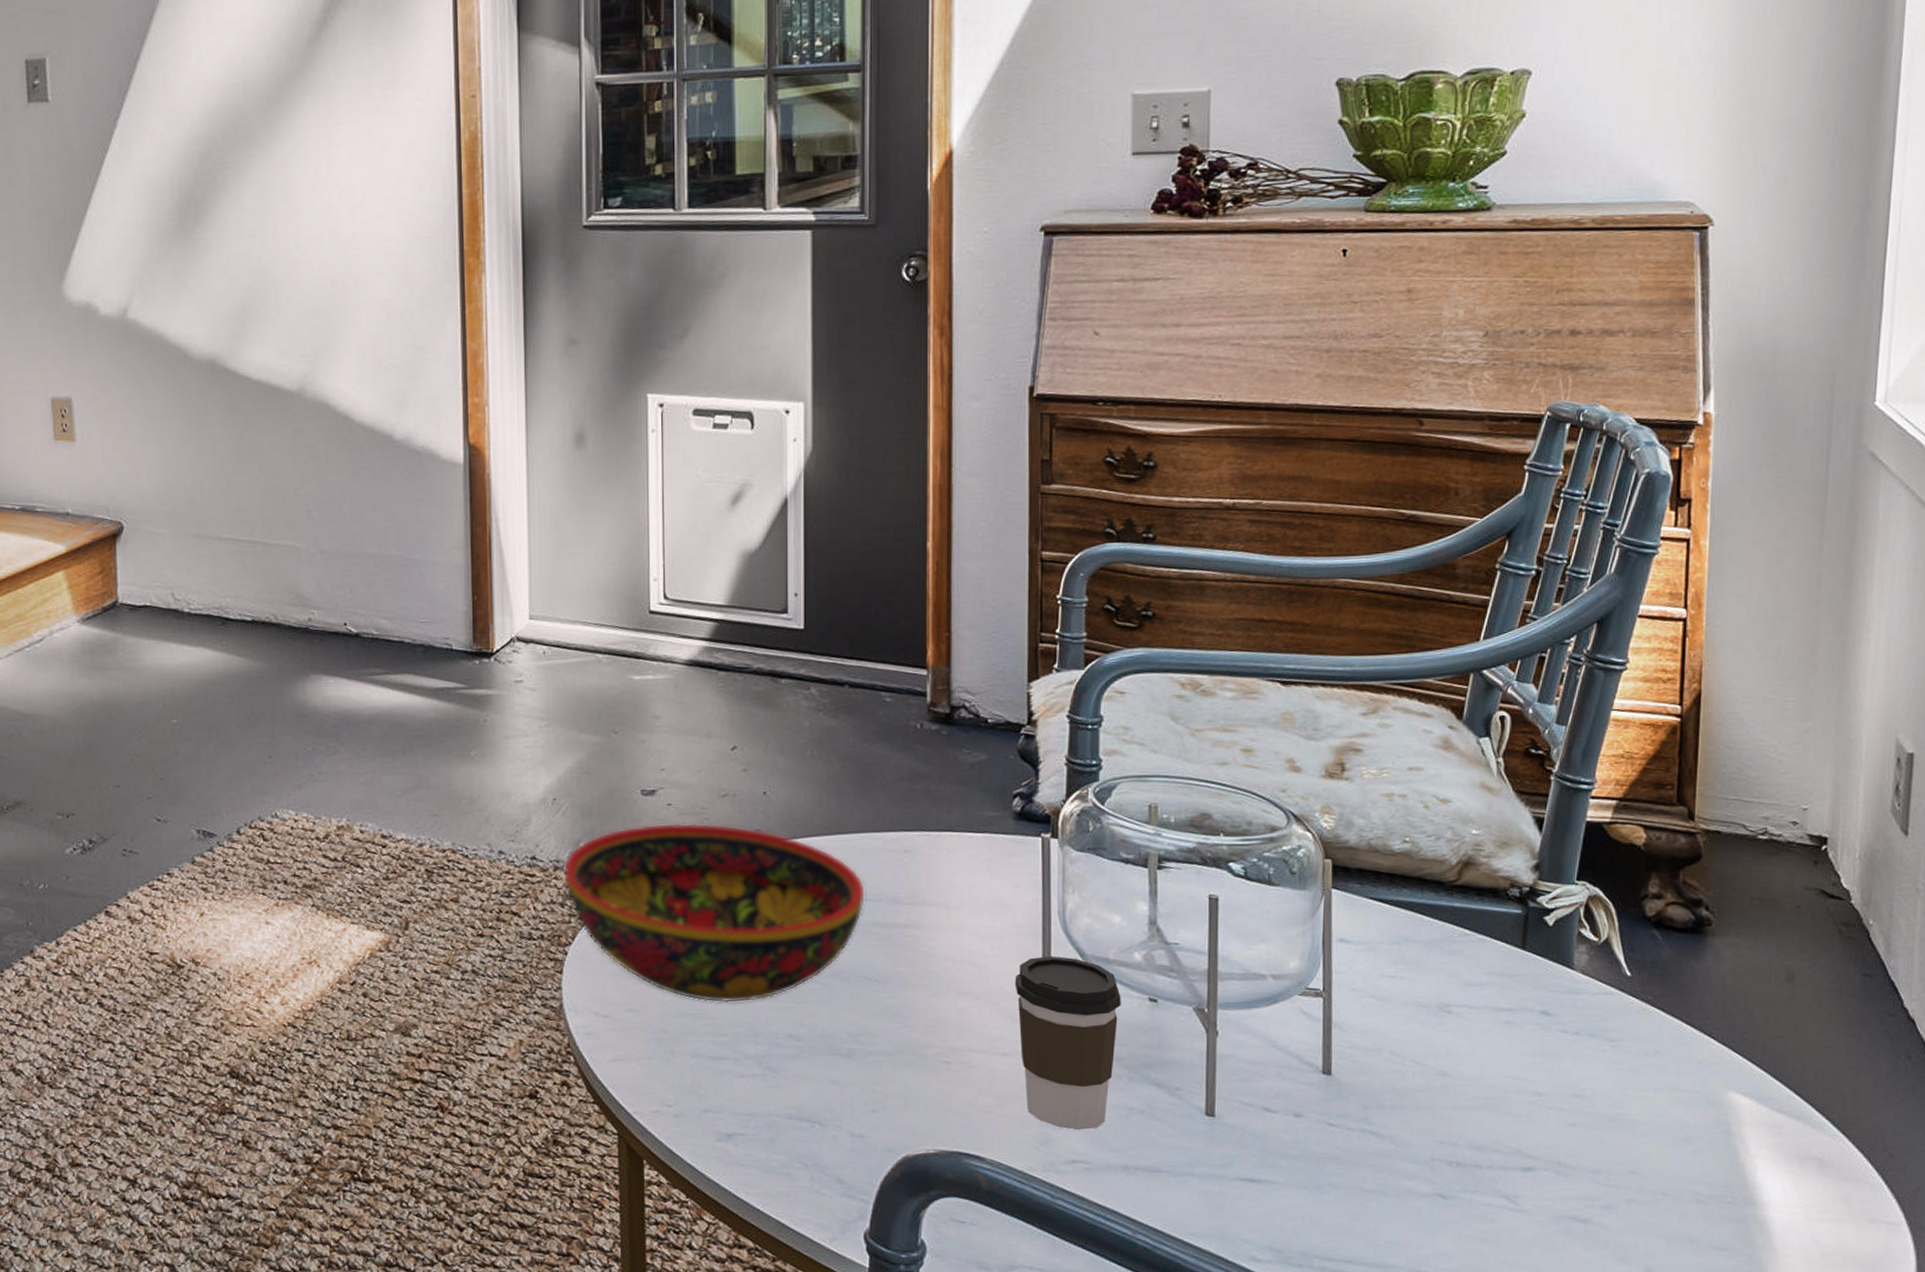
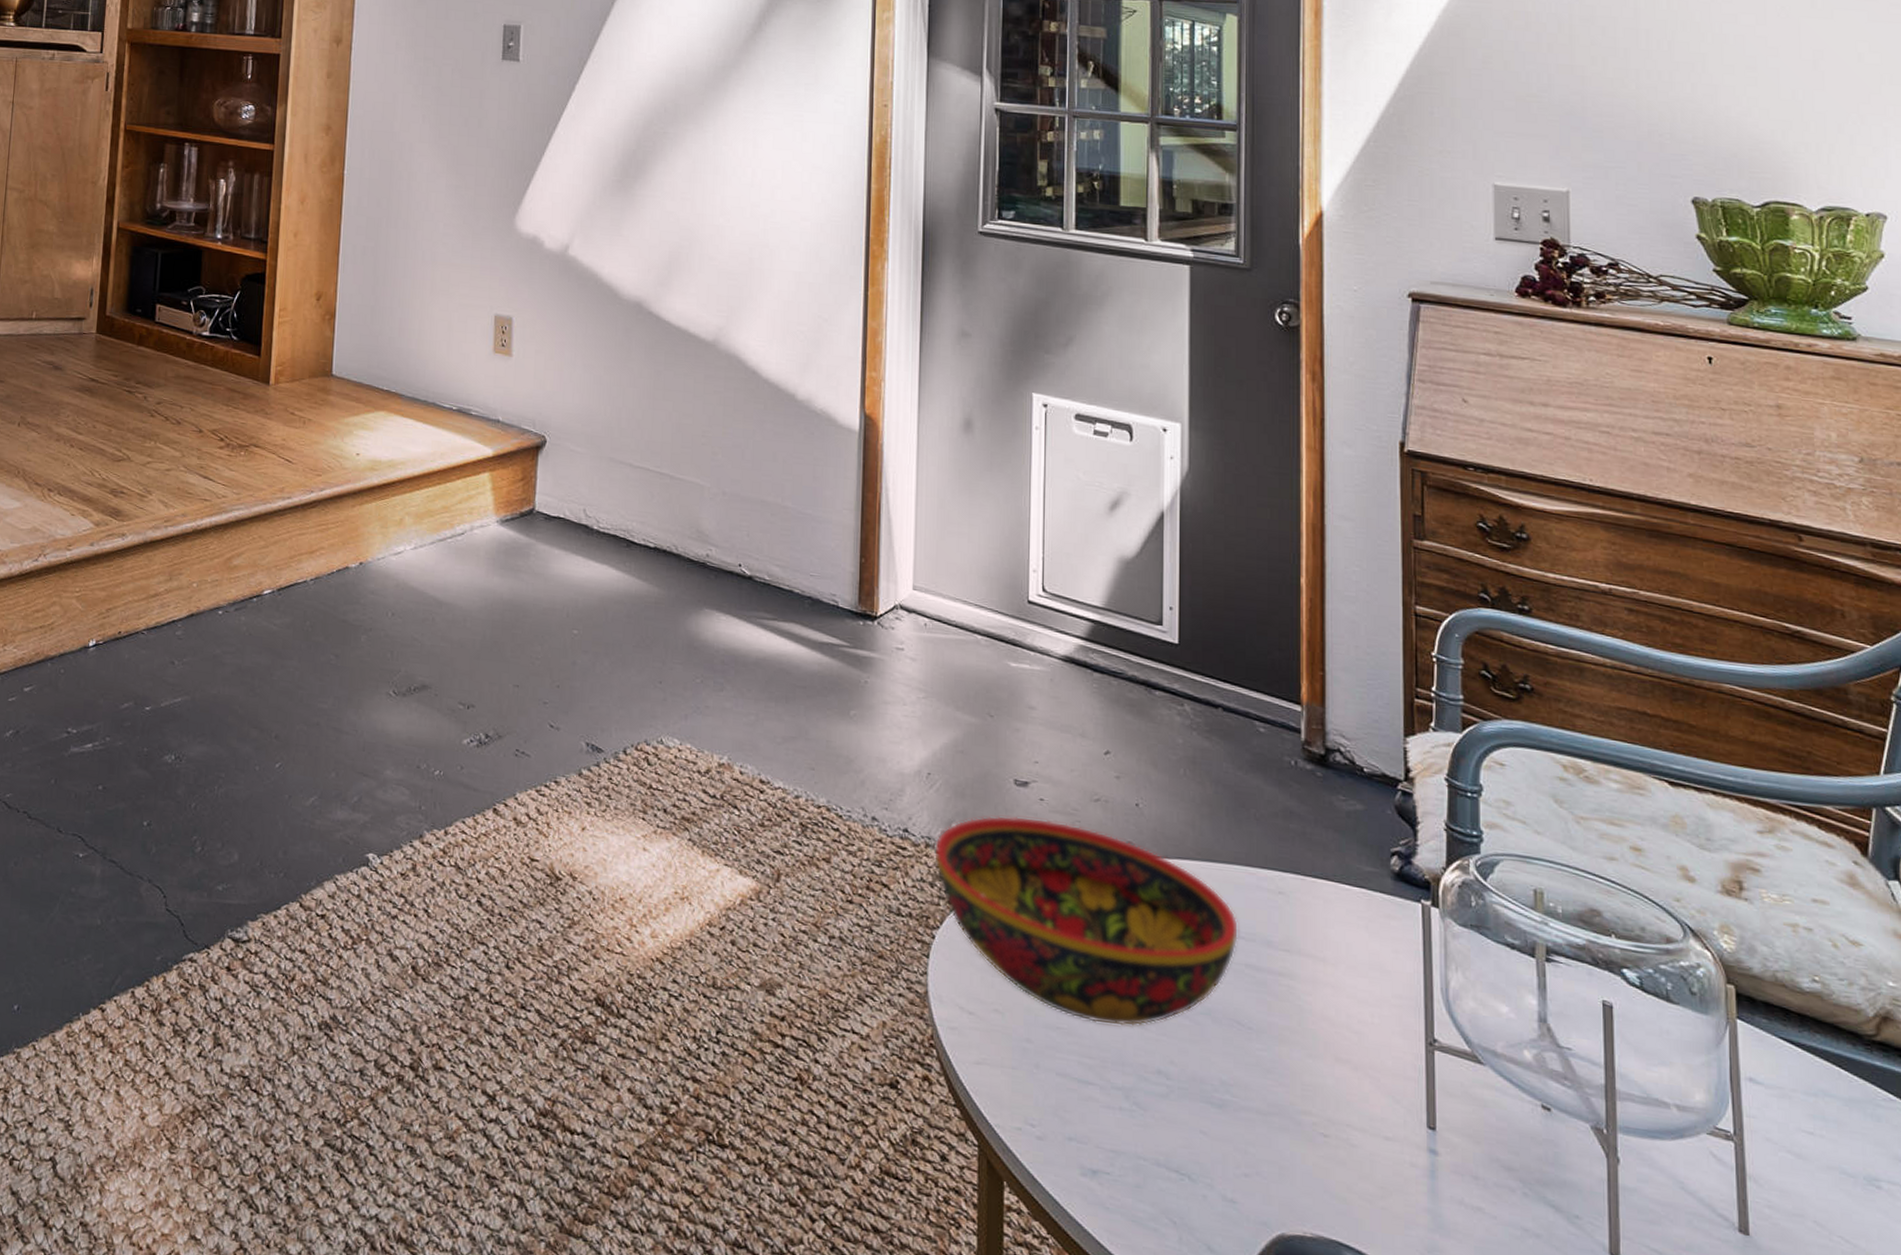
coffee cup: present [1015,956,1121,1131] -> none [1396,1034,1511,1245]

